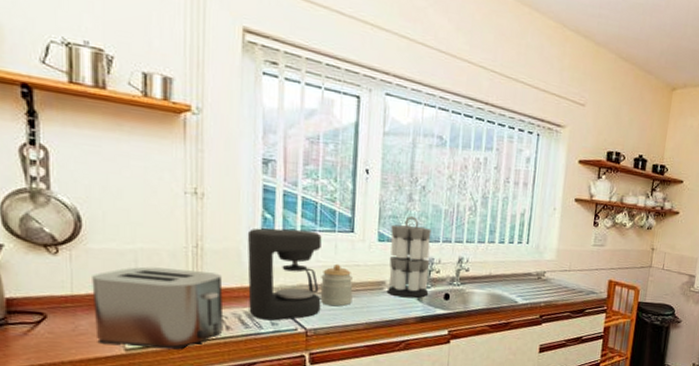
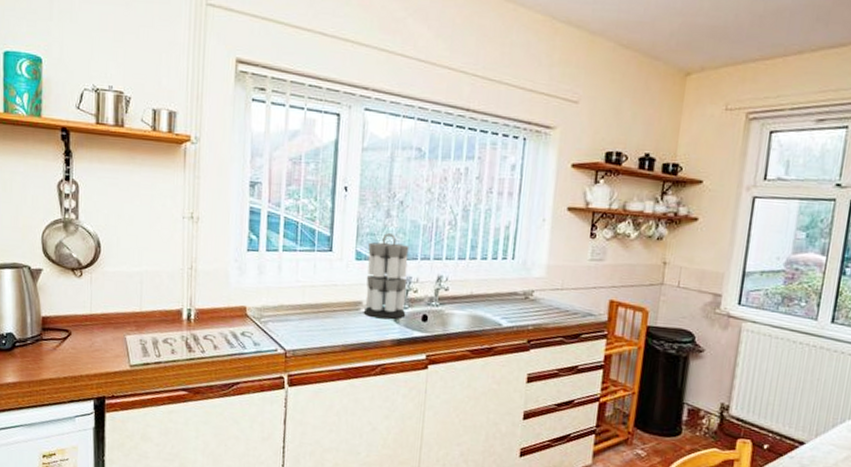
toaster: present [92,266,224,350] -> none [106,288,212,368]
coffee maker: present [247,228,322,321] -> none [234,249,302,341]
jar: present [320,263,354,307] -> none [299,283,331,327]

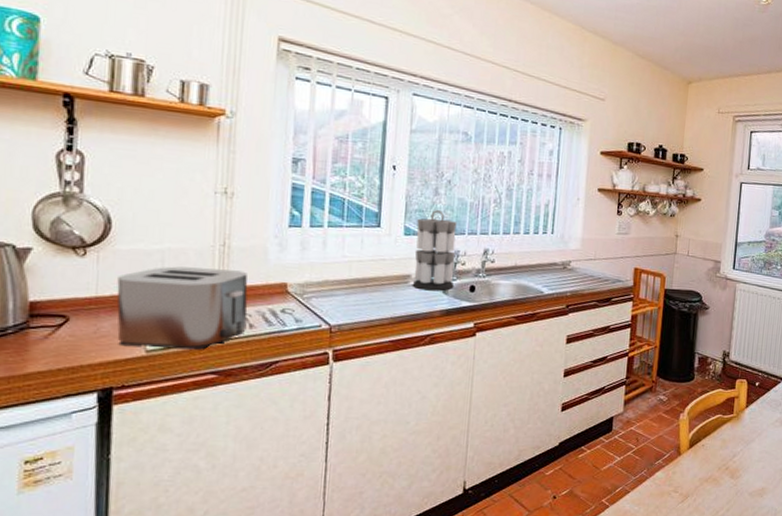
toaster: none [106,288,212,368] -> present [117,266,248,350]

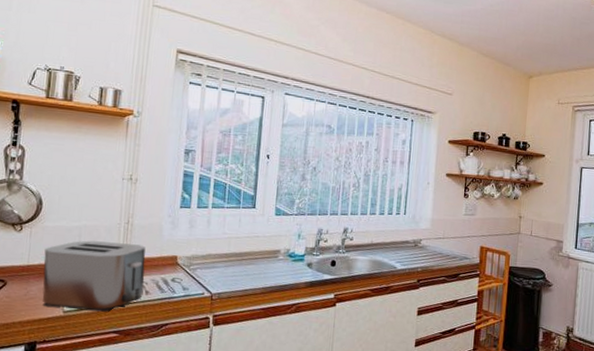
spice rack: present [412,210,457,291] -> none [281,193,321,265]

